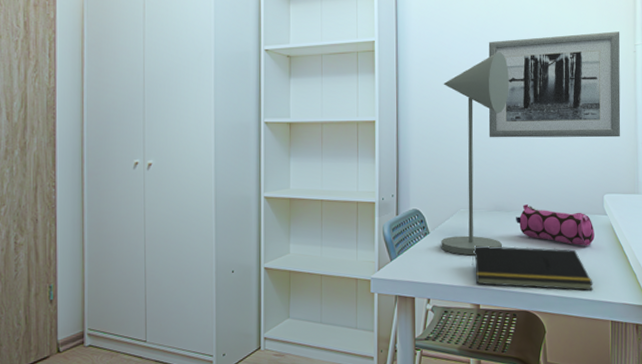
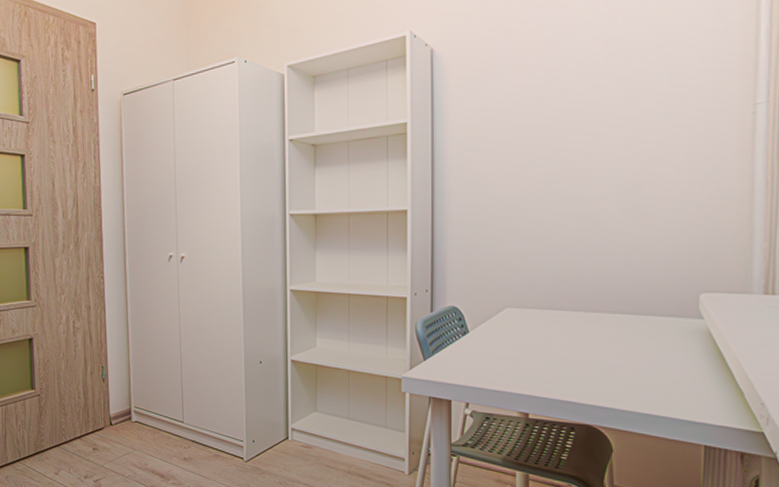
desk lamp: present [441,52,509,256] -> none [483,125,572,359]
notepad: present [471,245,593,291] -> none [519,348,680,408]
wall art: present [488,31,621,138] -> none [544,88,733,227]
pencil case: present [516,203,595,246] -> none [577,302,684,355]

